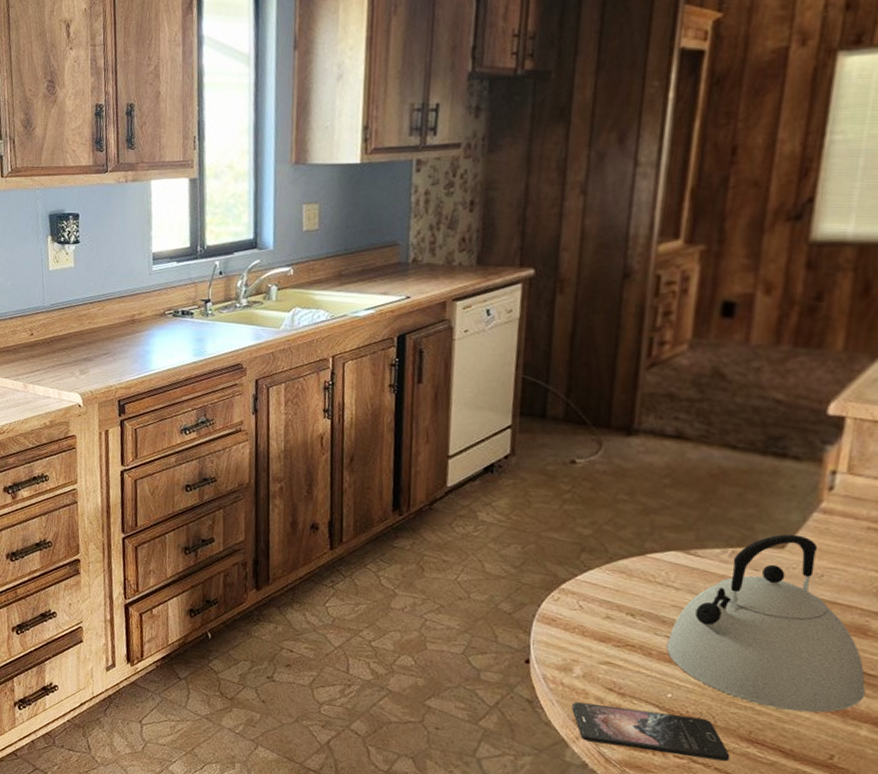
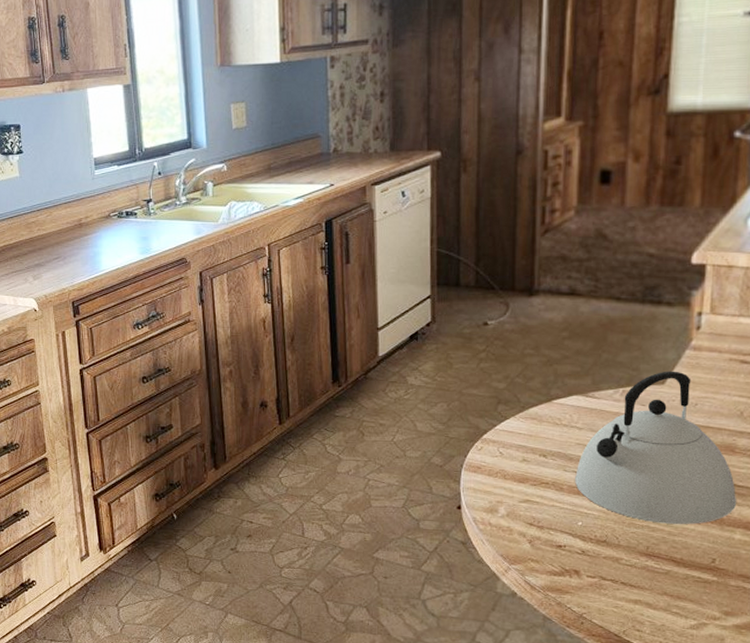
smartphone: present [571,702,730,762] -> none [499,538,633,575]

